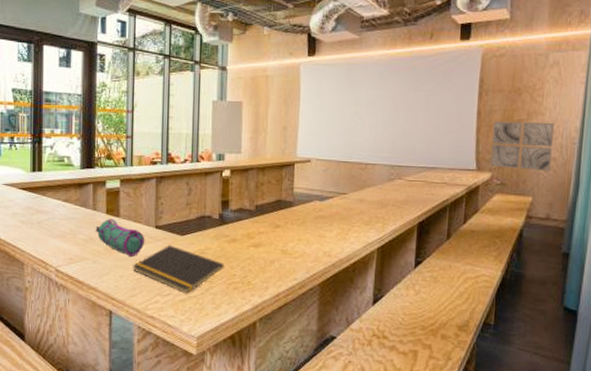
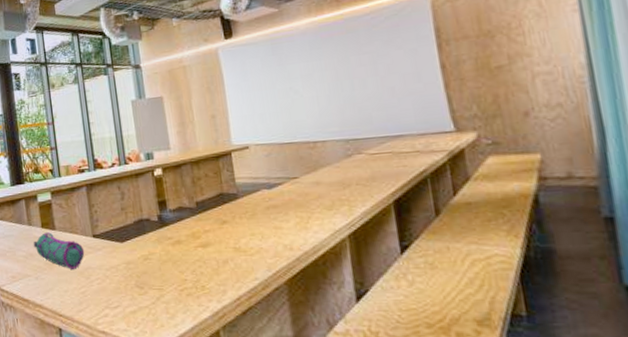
notepad: present [132,245,224,294] -> none [75,253,173,305]
wall art: present [491,121,555,172] -> none [465,62,558,125]

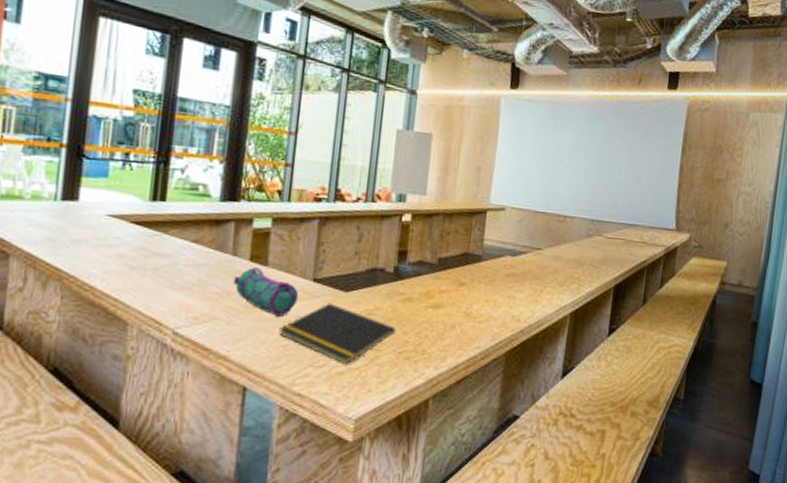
notepad: none [75,253,173,305] -> present [278,303,396,365]

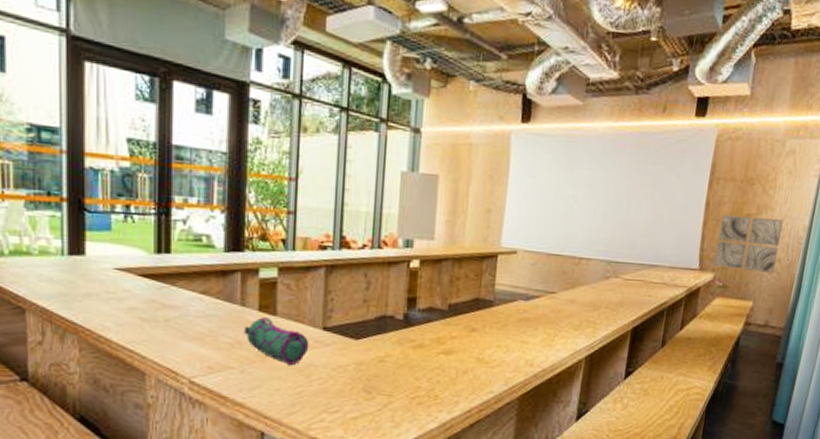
notepad: present [278,303,396,365] -> none [292,350,408,411]
wall art: none [689,179,752,236] -> present [714,215,784,275]

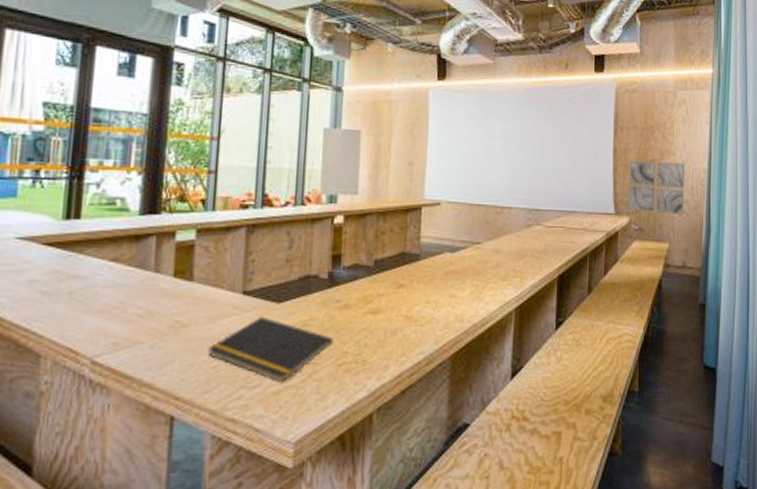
pencil case: present [243,316,310,365] -> none [156,282,228,335]
notepad: none [292,350,408,411] -> present [207,316,333,383]

